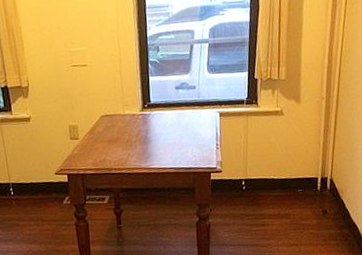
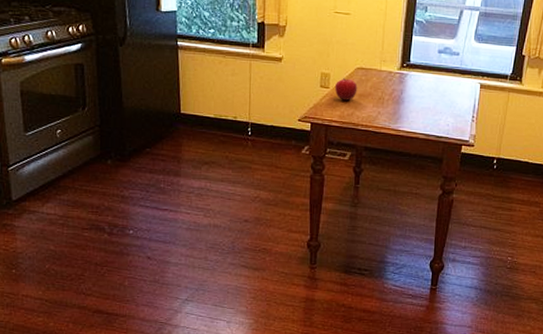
fruit: none [84,126,106,149] -> present [335,77,358,101]

